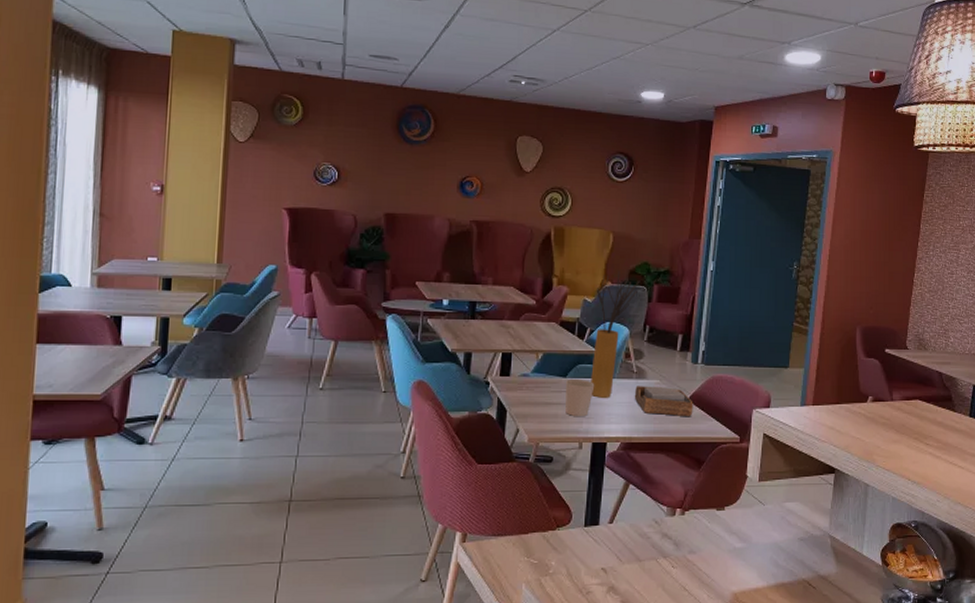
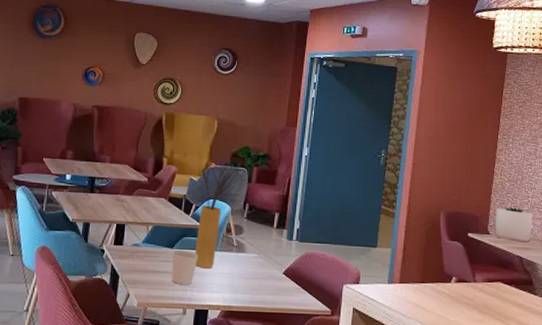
napkin holder: present [634,386,693,417] -> none [234,258,288,290]
planter: none [914,319,954,357] -> present [495,206,533,243]

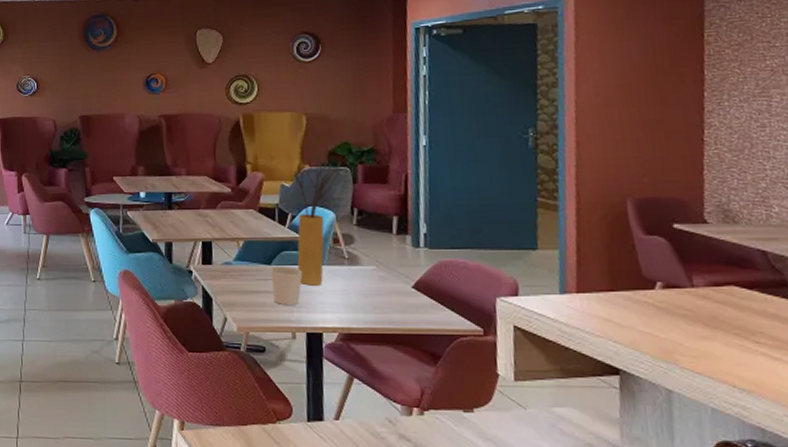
planter: present [495,206,533,243] -> none [713,184,778,231]

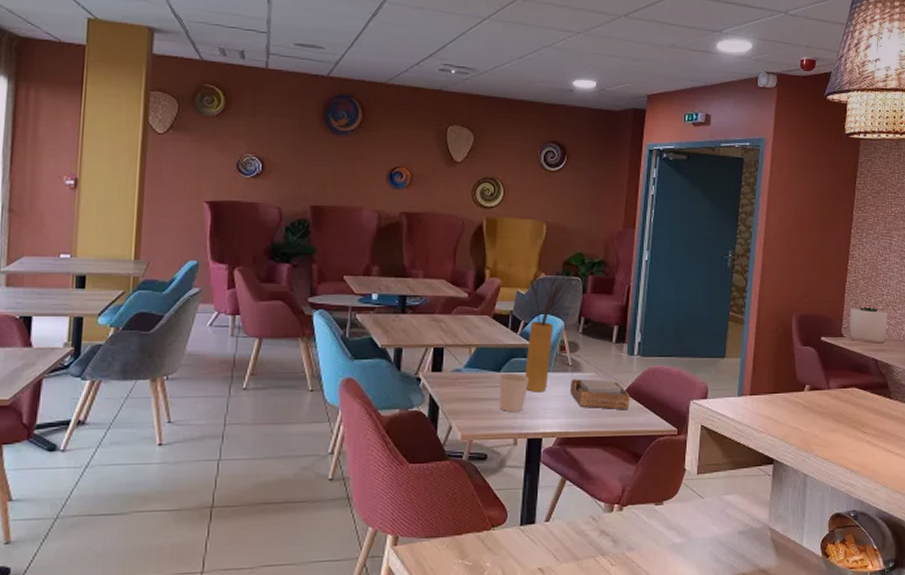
napkin holder: none [348,272,421,307] -> present [569,379,630,410]
planter: none [713,184,778,231] -> present [849,306,888,344]

